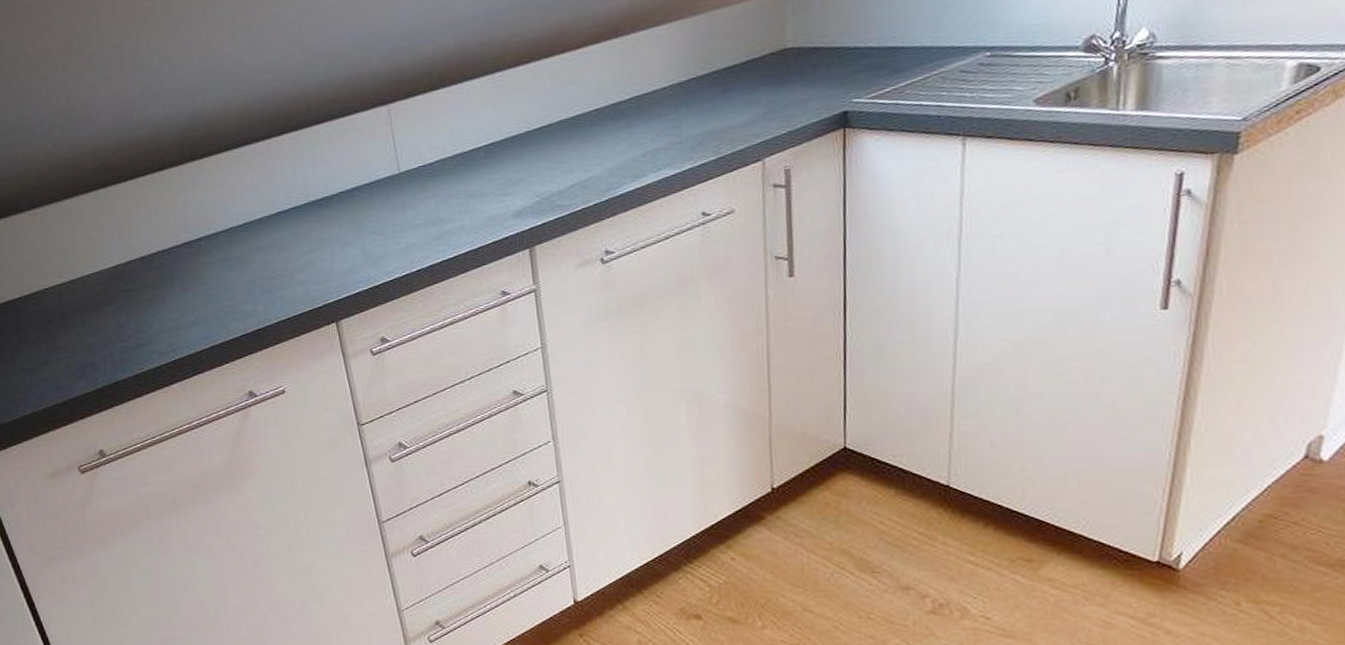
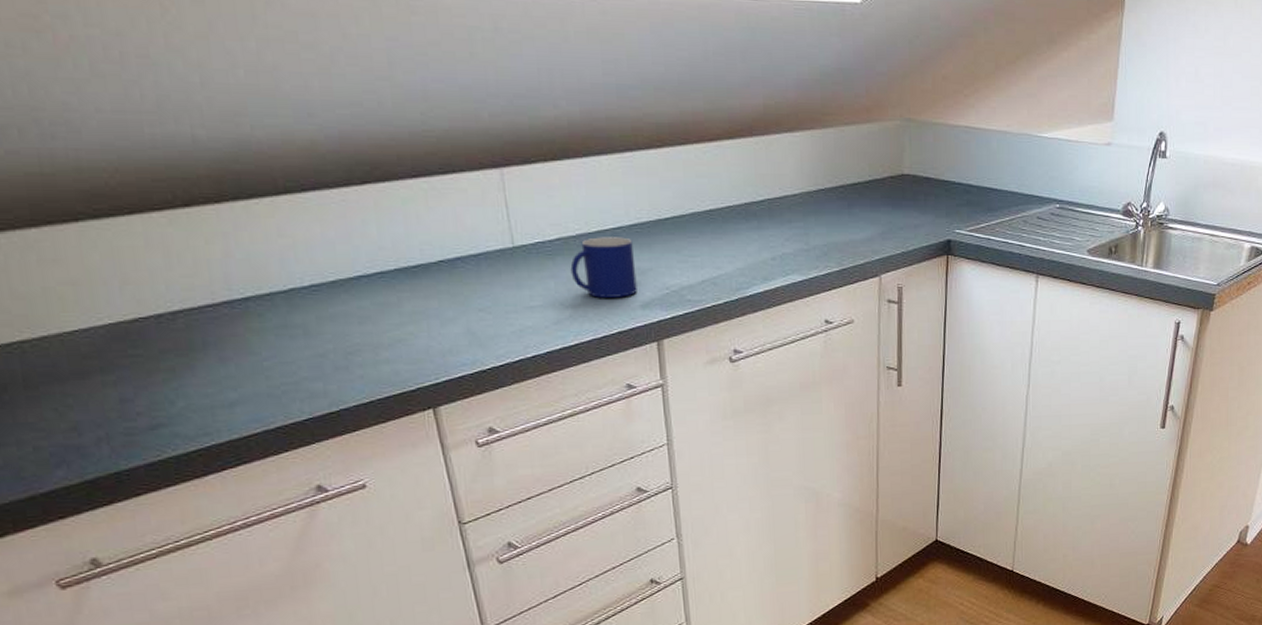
mug: none [448,152,510,212] -> present [570,237,637,298]

